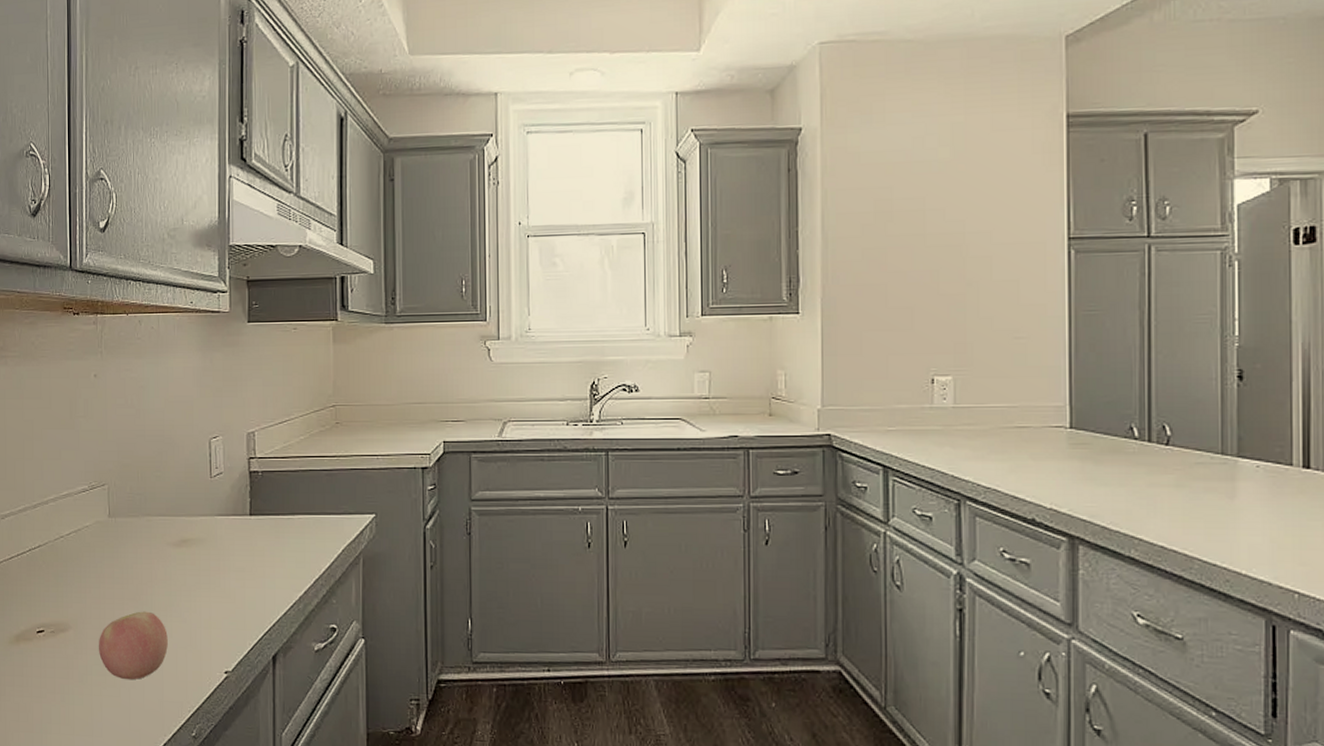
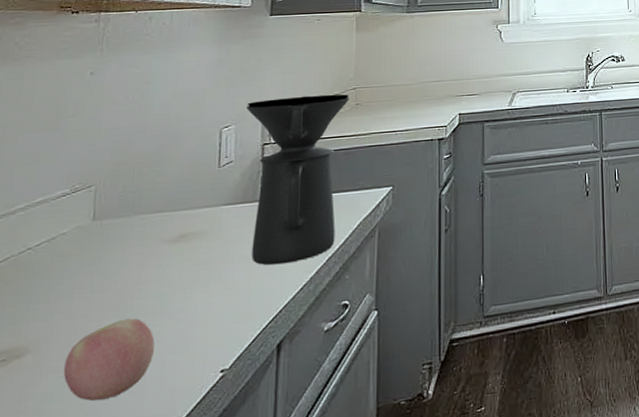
coffee maker: none [232,410,329,580] -> present [247,94,350,266]

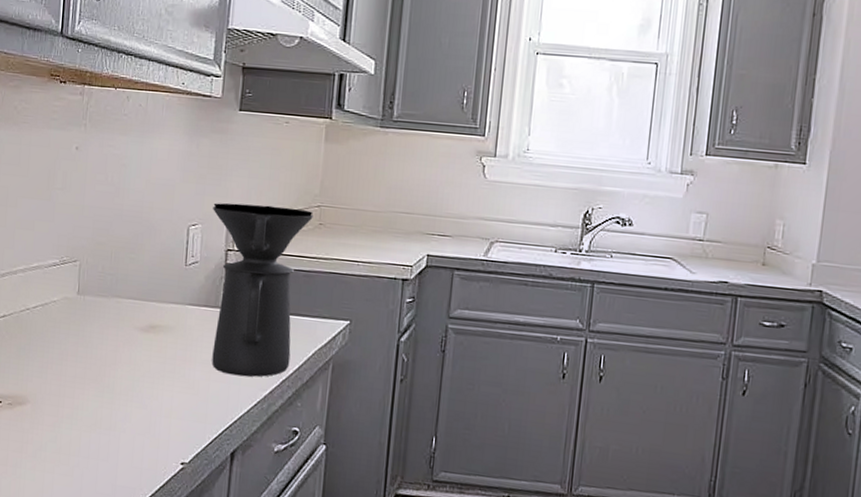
apple: present [64,318,155,401] -> none [55,393,127,461]

